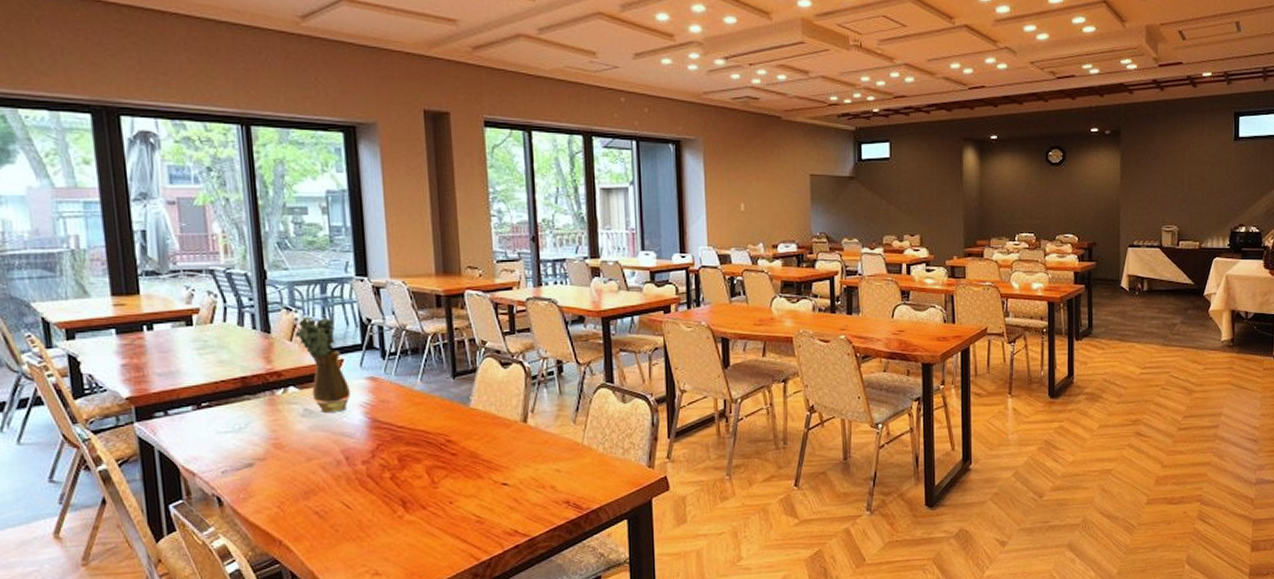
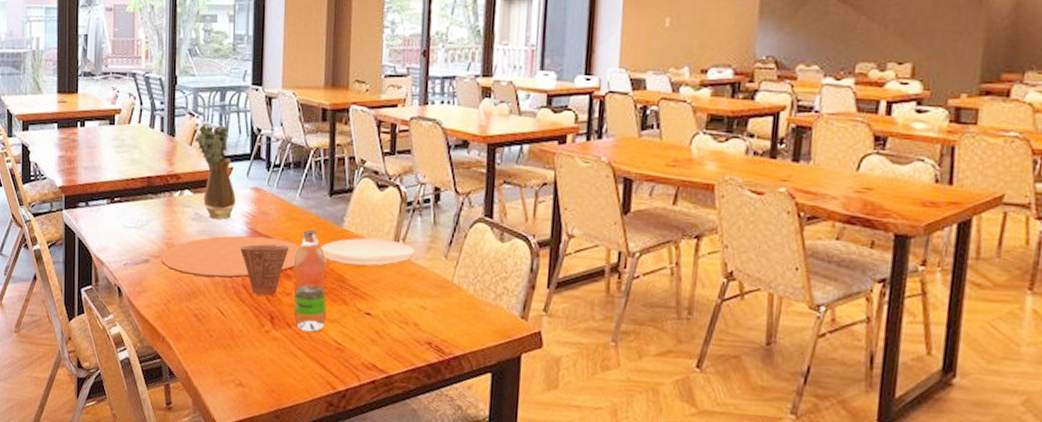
placemat: none [268,424,428,472] -> present [161,235,301,278]
cup: none [361,429,415,483] -> present [240,244,288,296]
bottle: none [421,413,462,511] -> present [293,230,327,332]
plate: none [449,413,544,441] -> present [320,237,415,267]

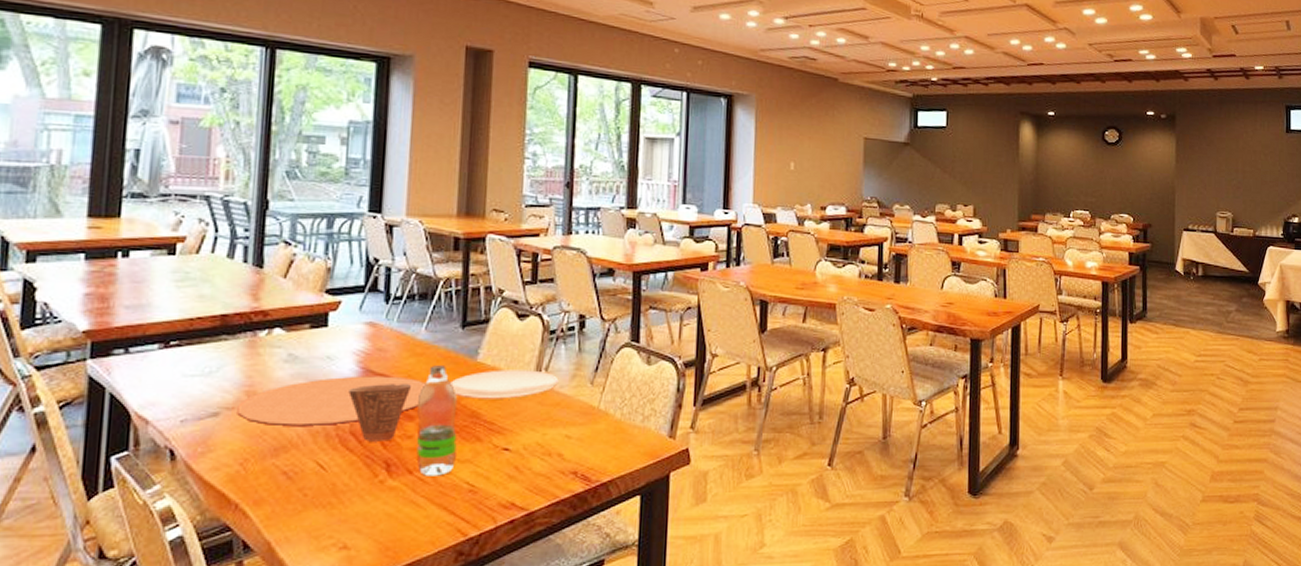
vase: present [195,119,236,219] -> none [290,249,344,359]

